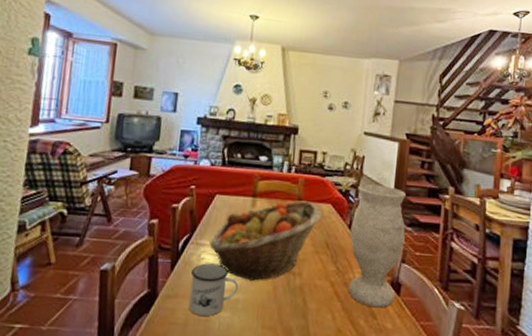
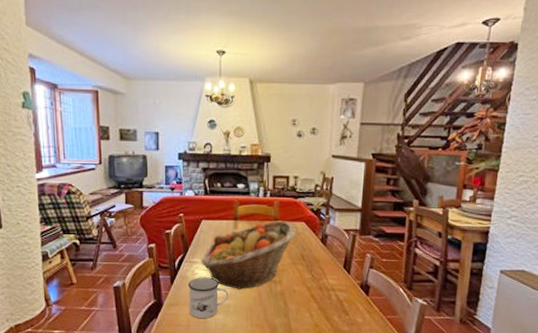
vase: present [349,184,406,308] -> none [322,202,373,306]

